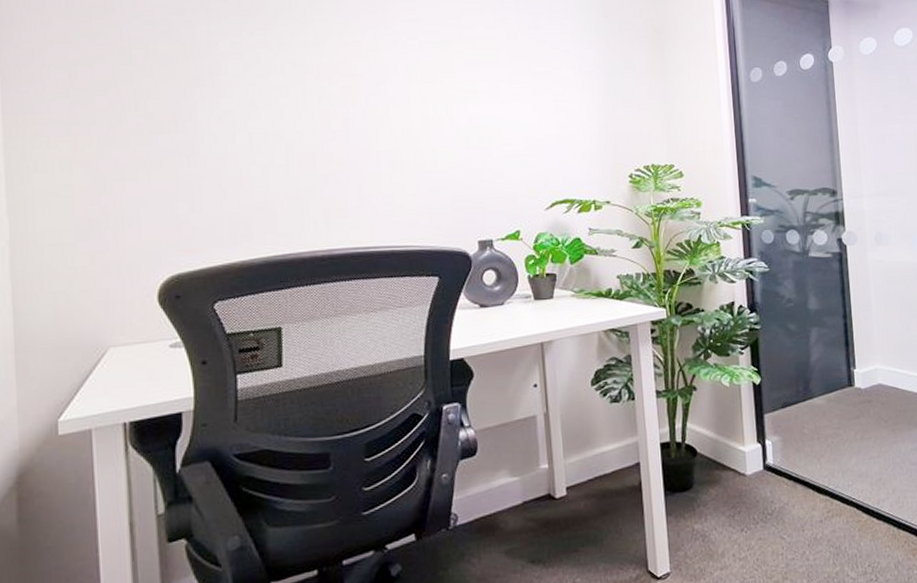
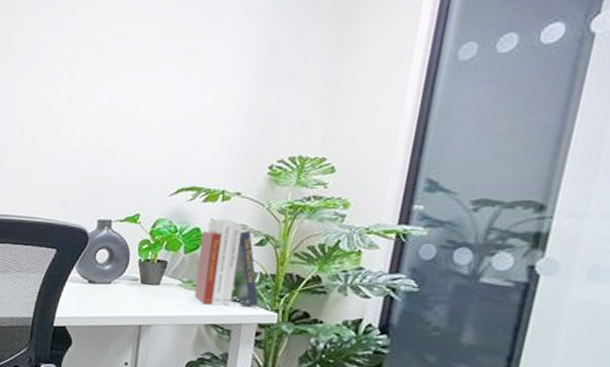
books: none [583,226,647,311] -> present [194,218,259,307]

